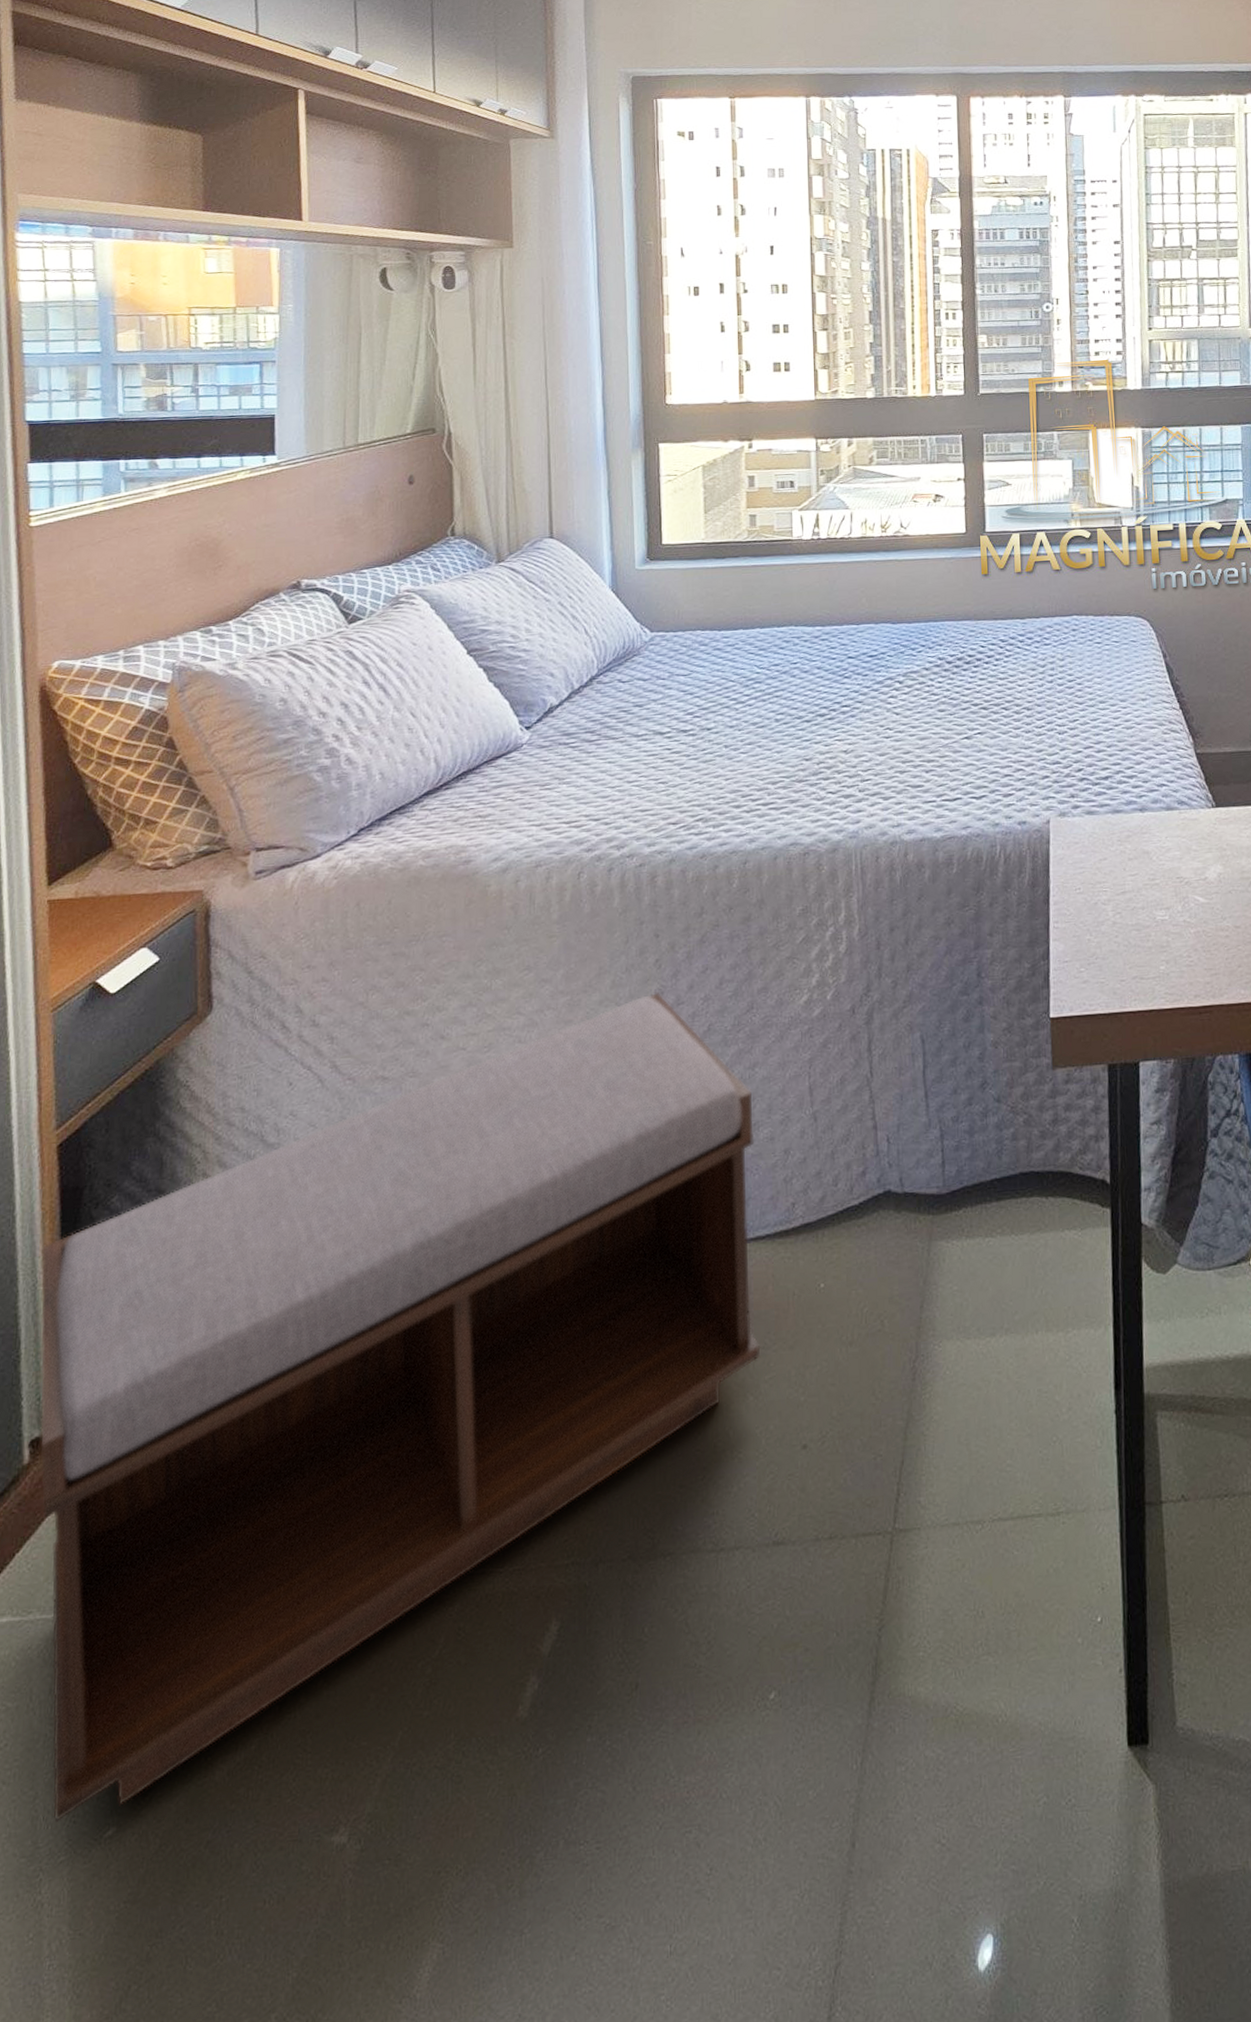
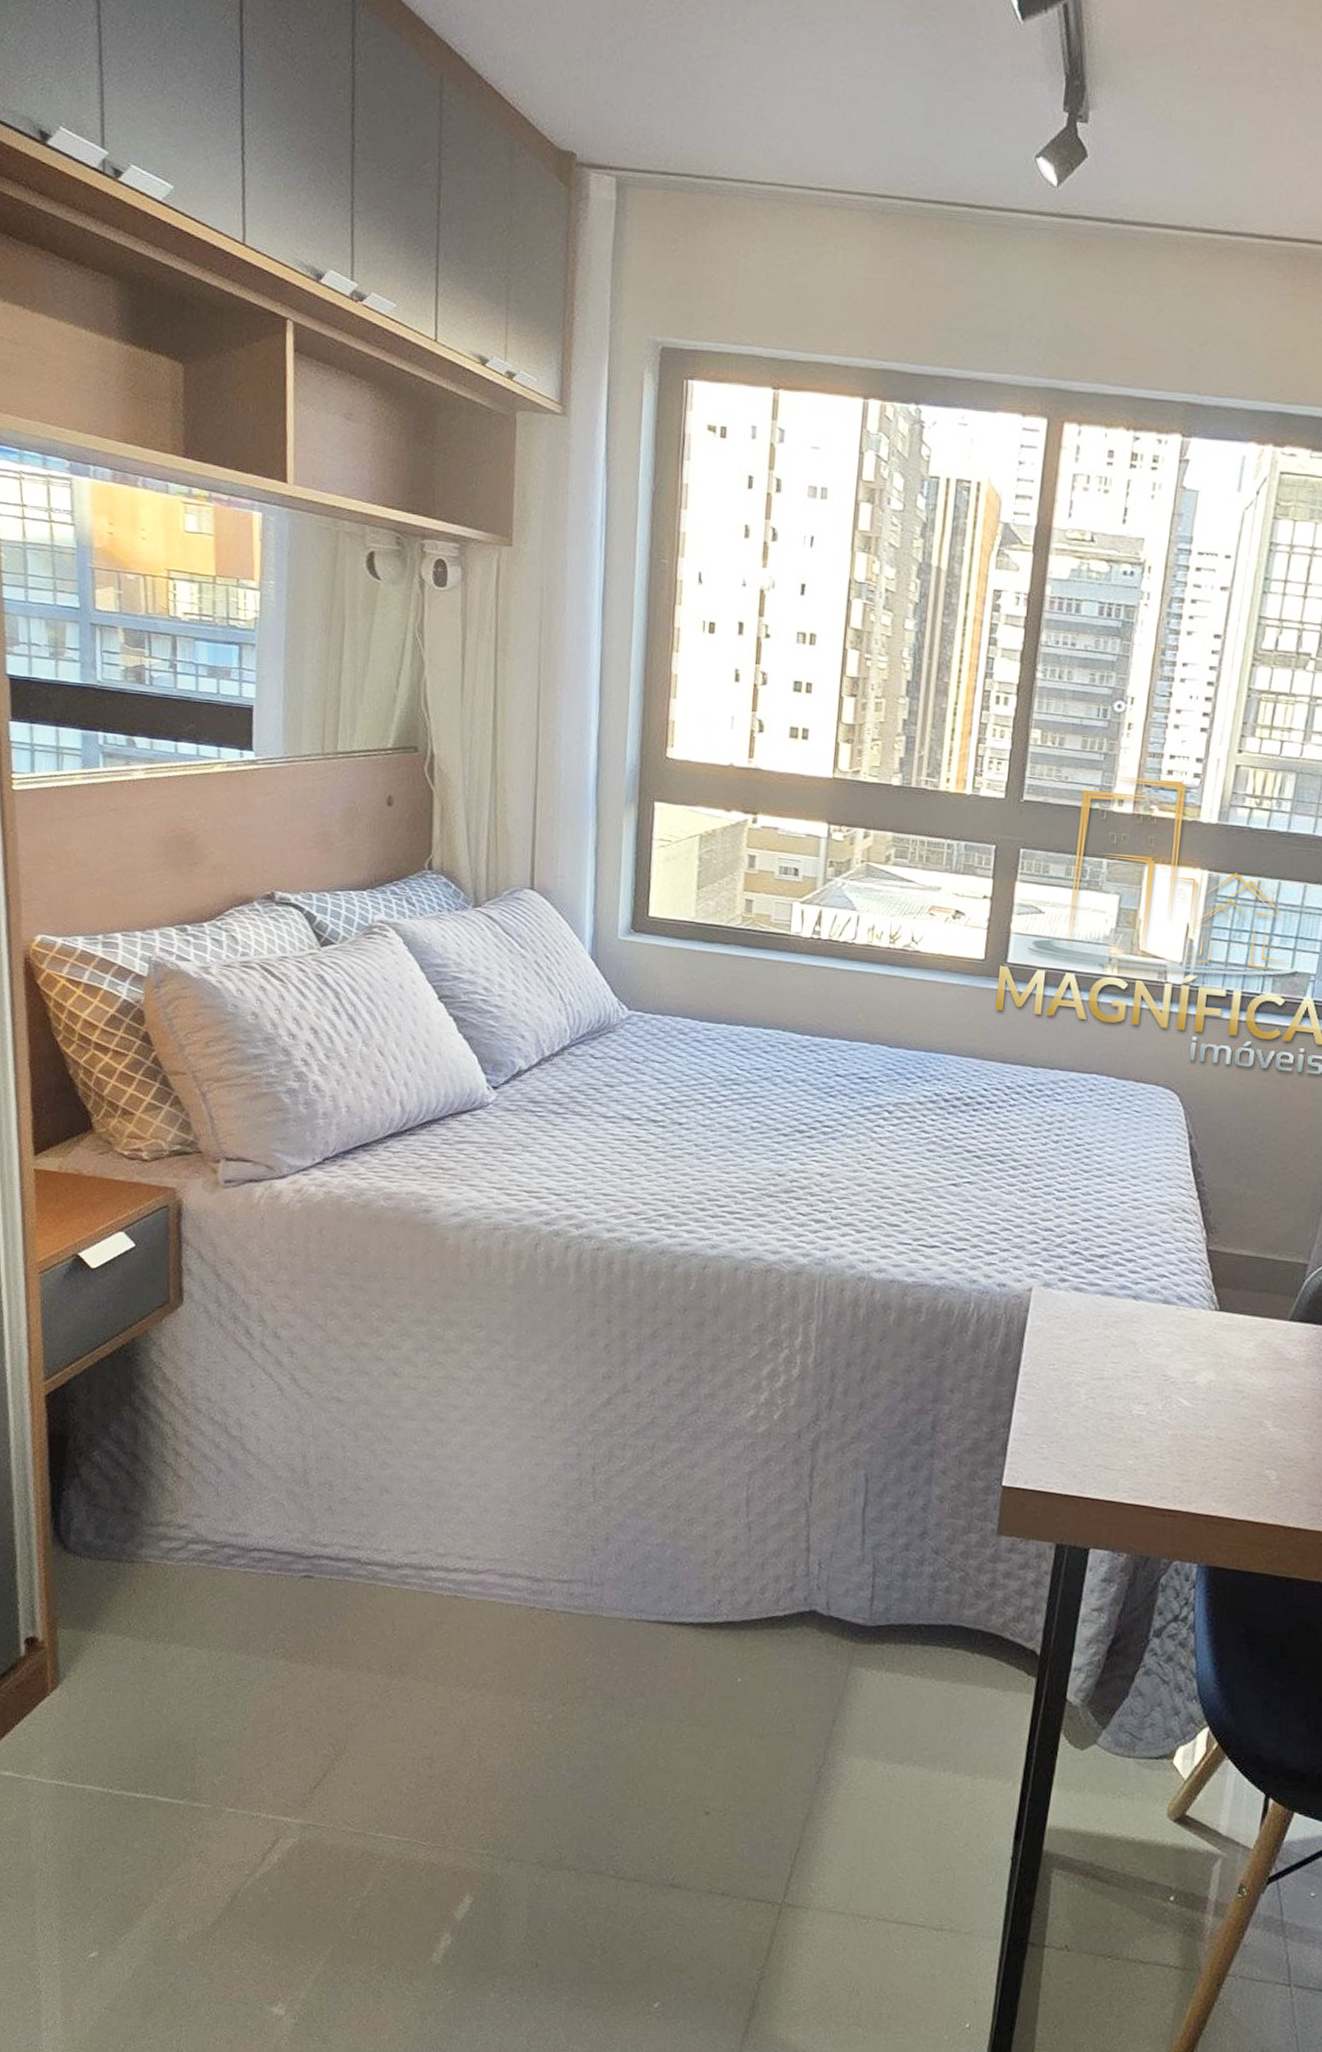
bench: present [40,992,761,1822] -> none [33,1375,689,1938]

